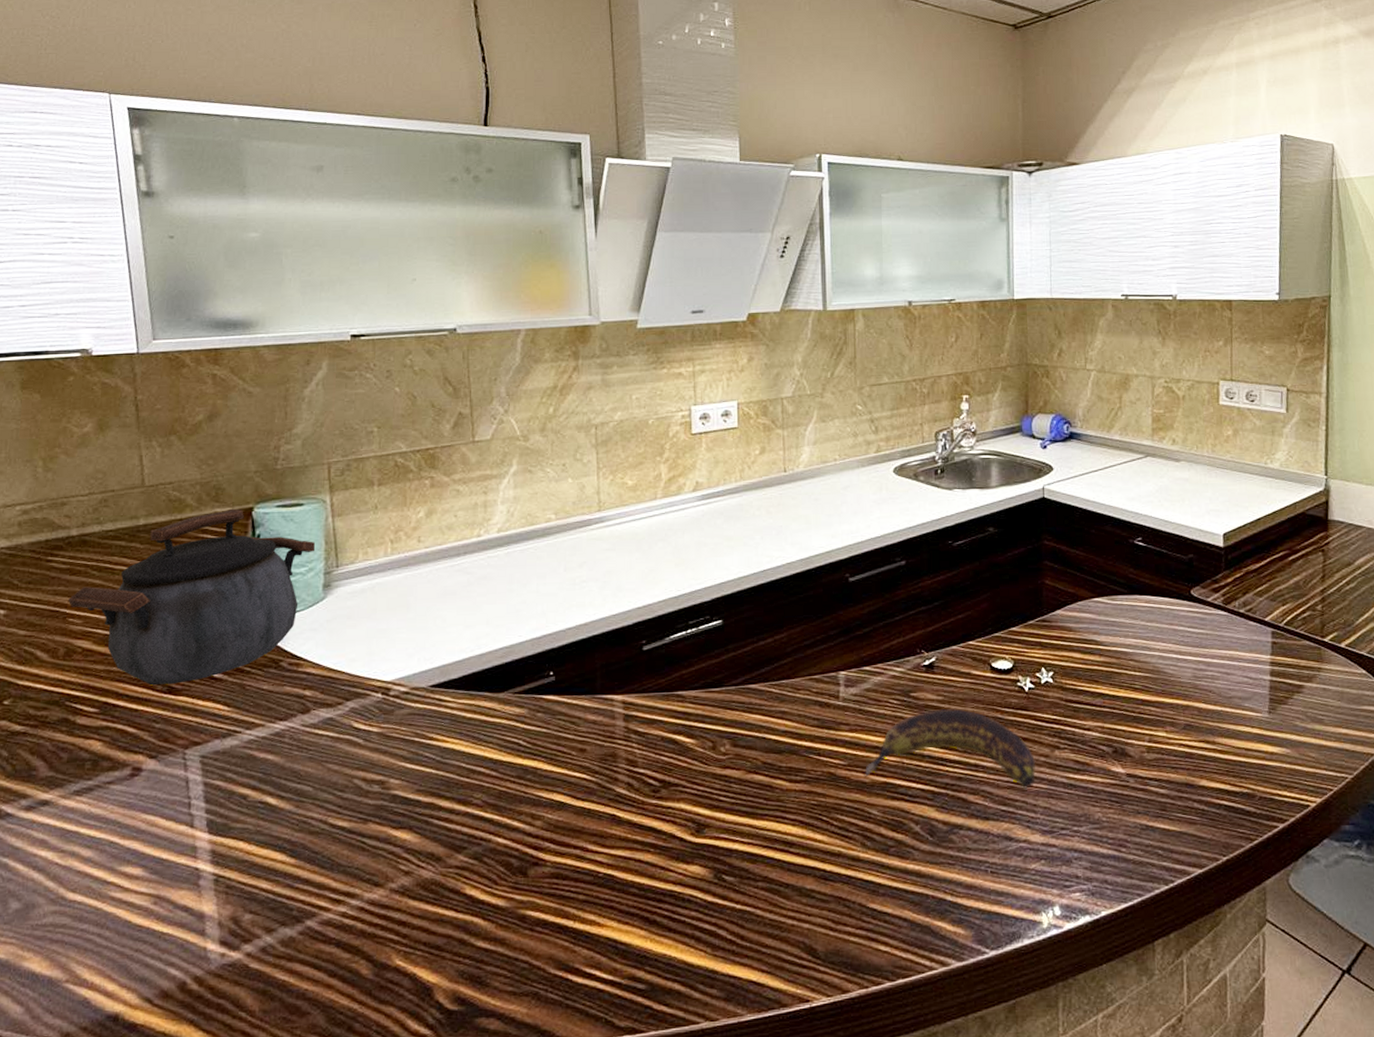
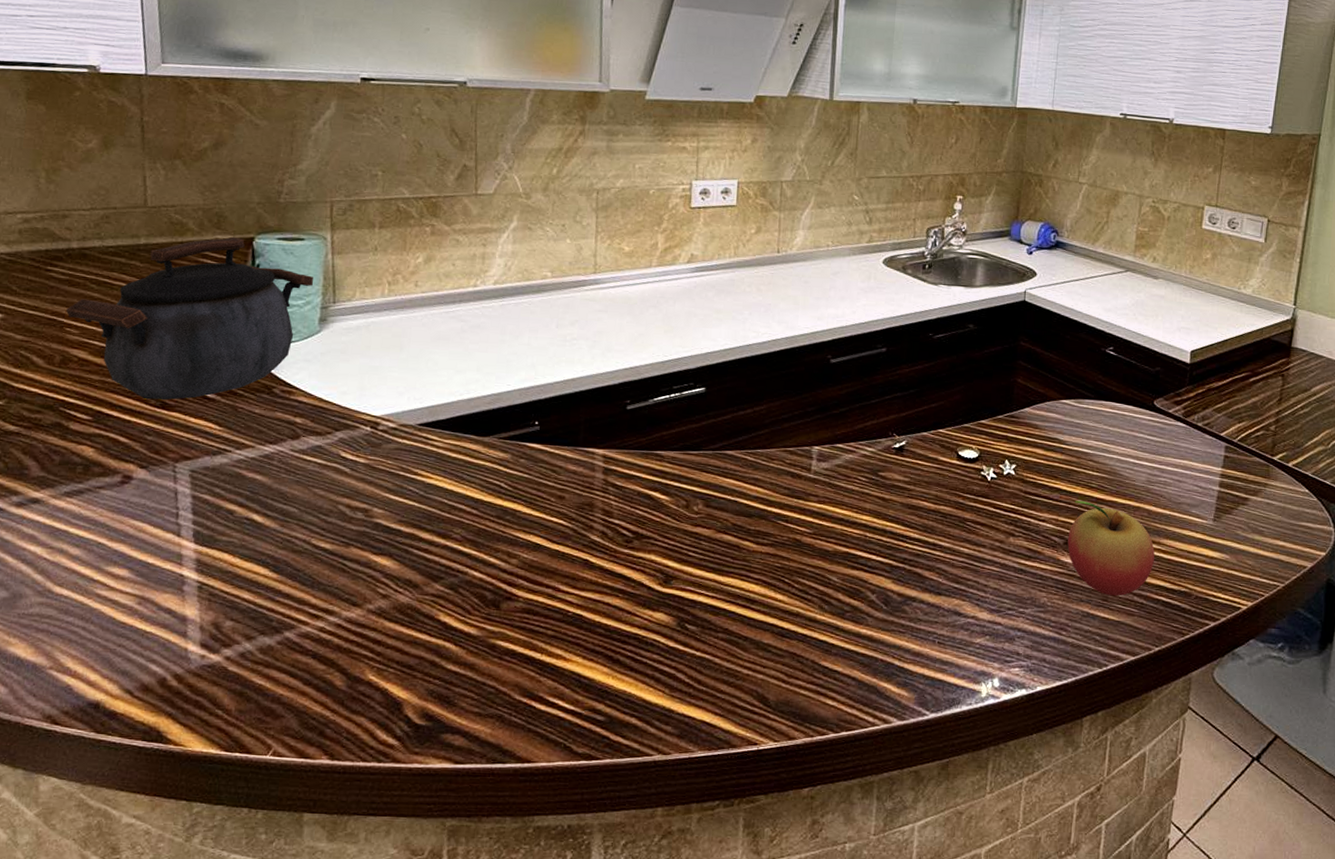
banana: present [864,709,1035,789] -> none [827,490,990,570]
fruit: none [1116,704,1211,805] -> present [1067,501,1155,596]

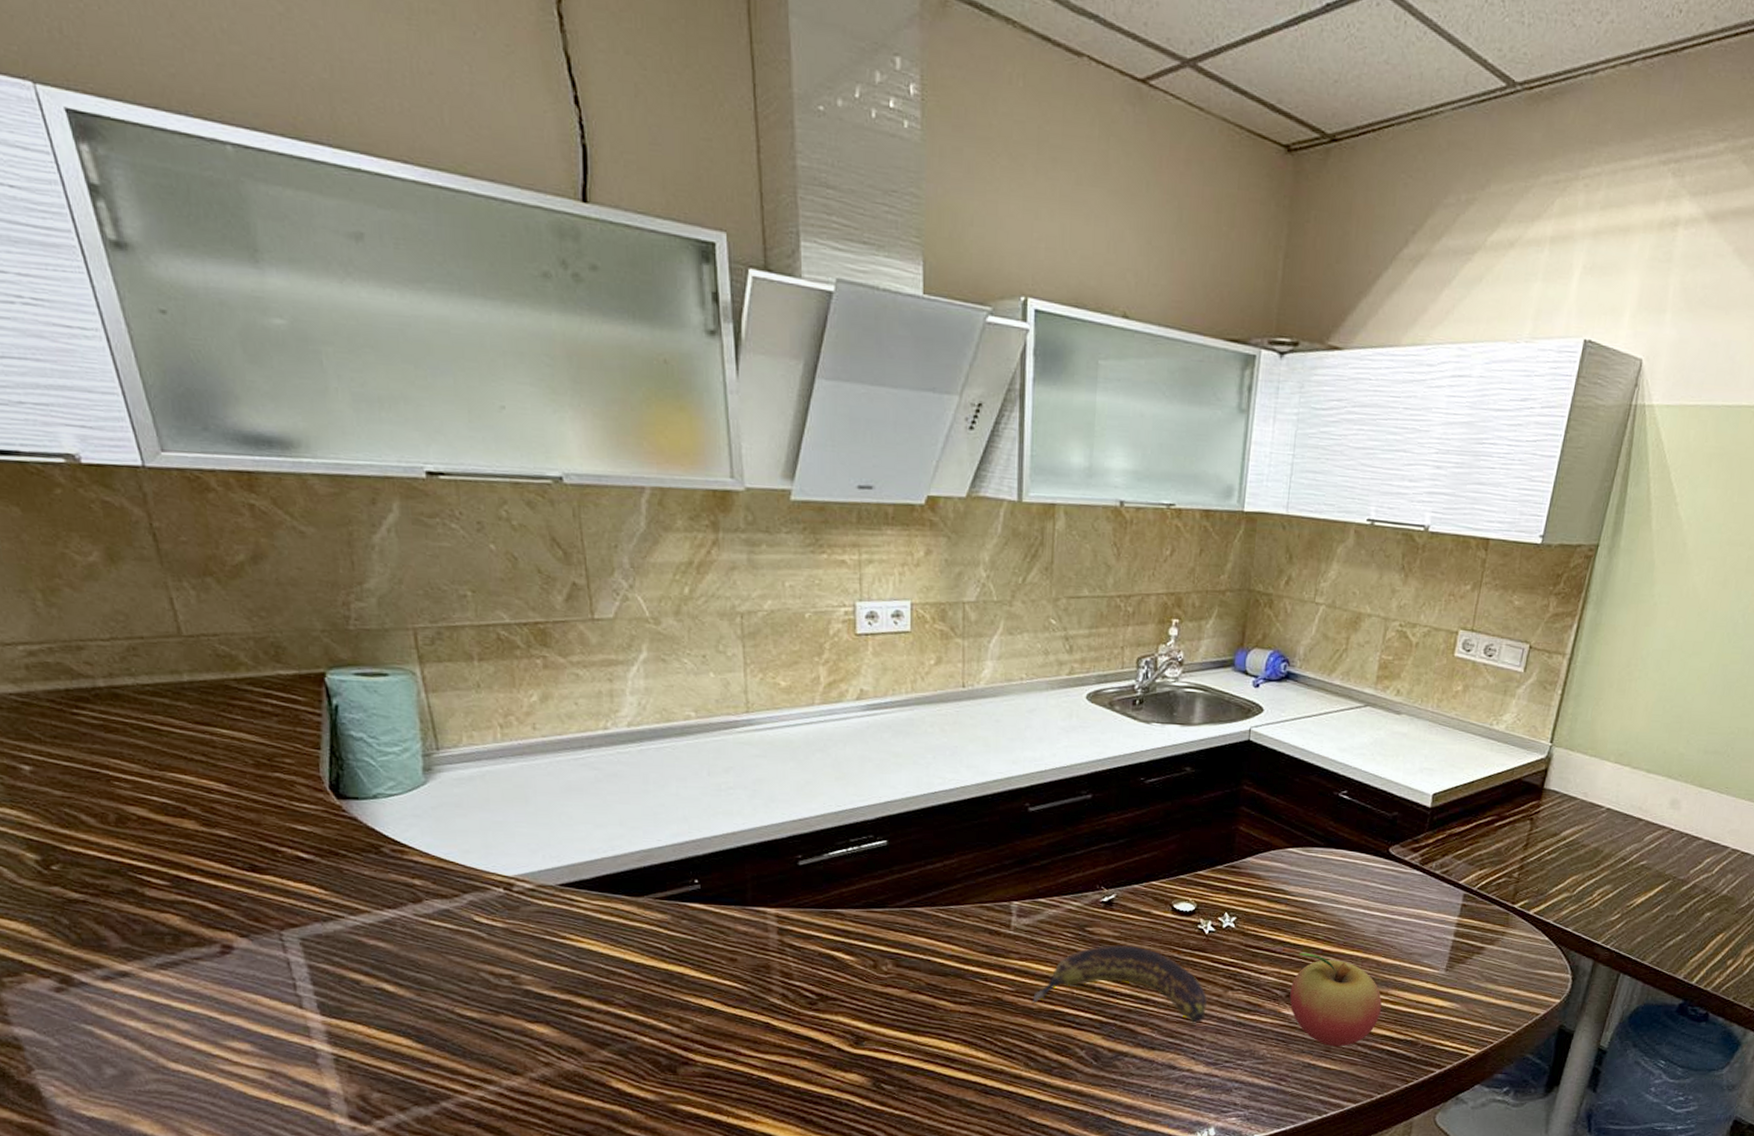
kettle: present [65,237,313,400] -> none [108,673,408,863]
banana: none [827,490,990,570] -> present [1031,945,1207,1024]

